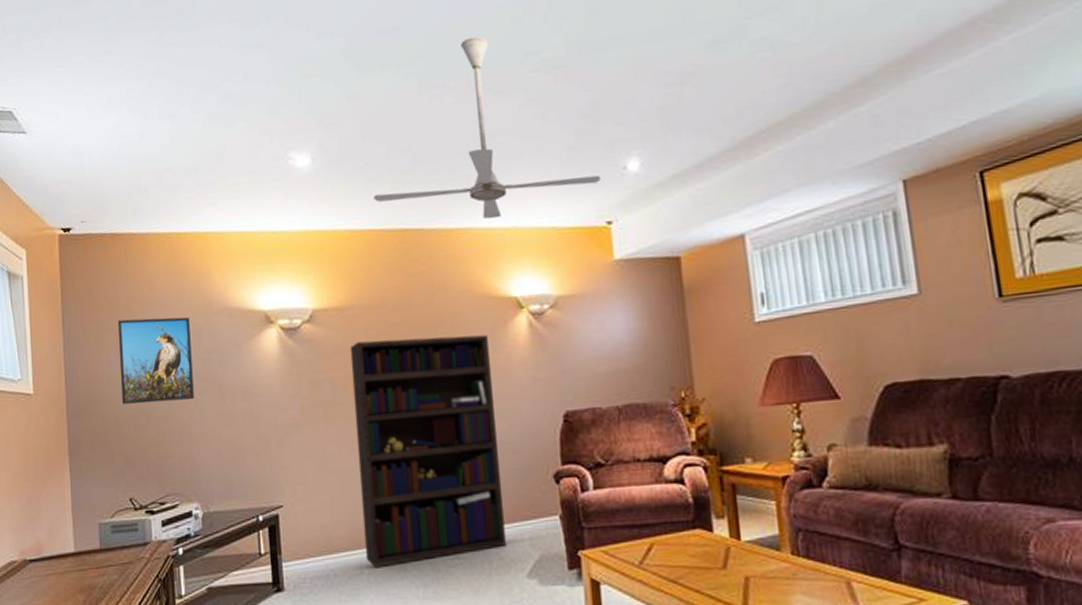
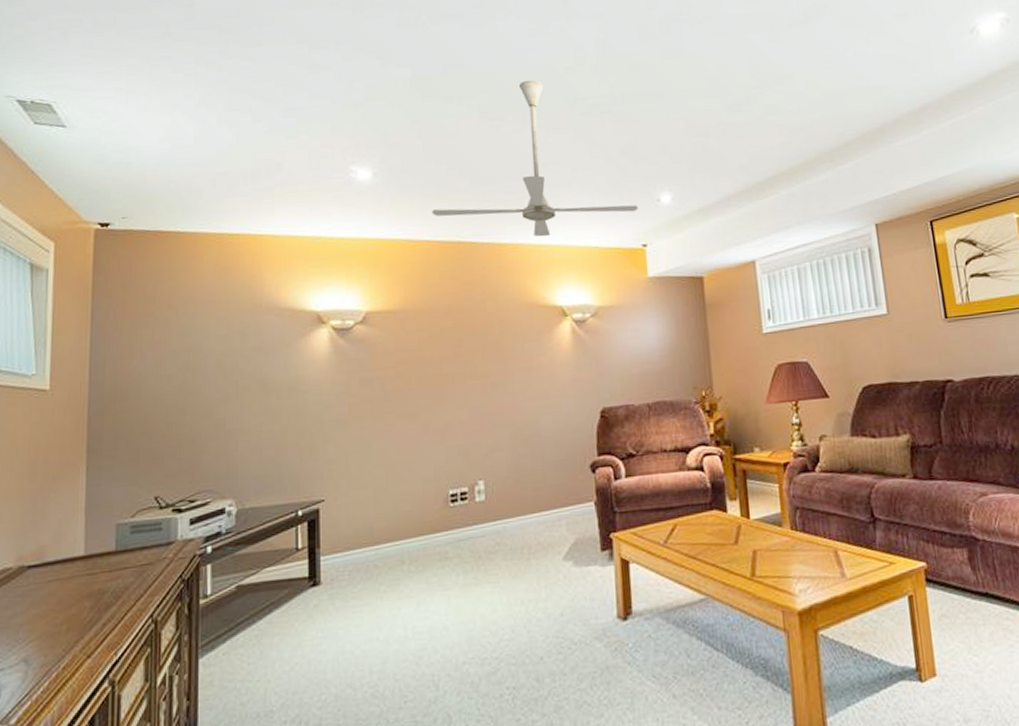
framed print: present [117,317,194,404] -> none [153,315,236,401]
bookcase: present [350,334,507,567] -> none [401,338,546,557]

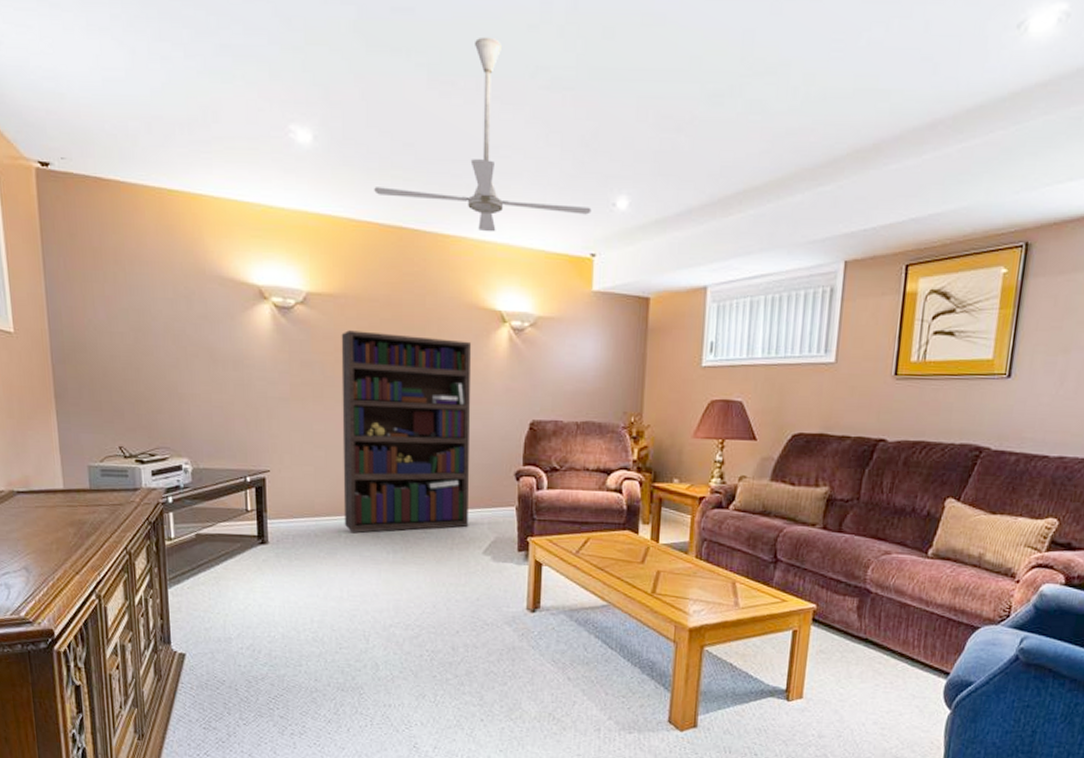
bookcase: none [401,338,546,557] -> present [341,330,471,533]

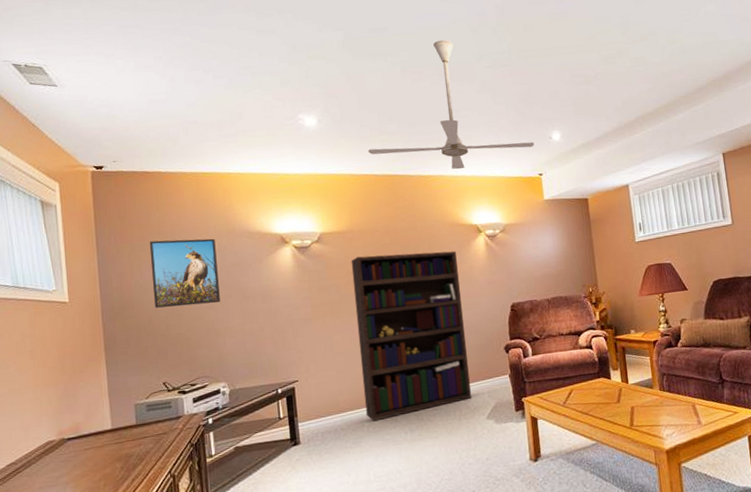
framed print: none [104,271,185,362] -> present [149,238,220,308]

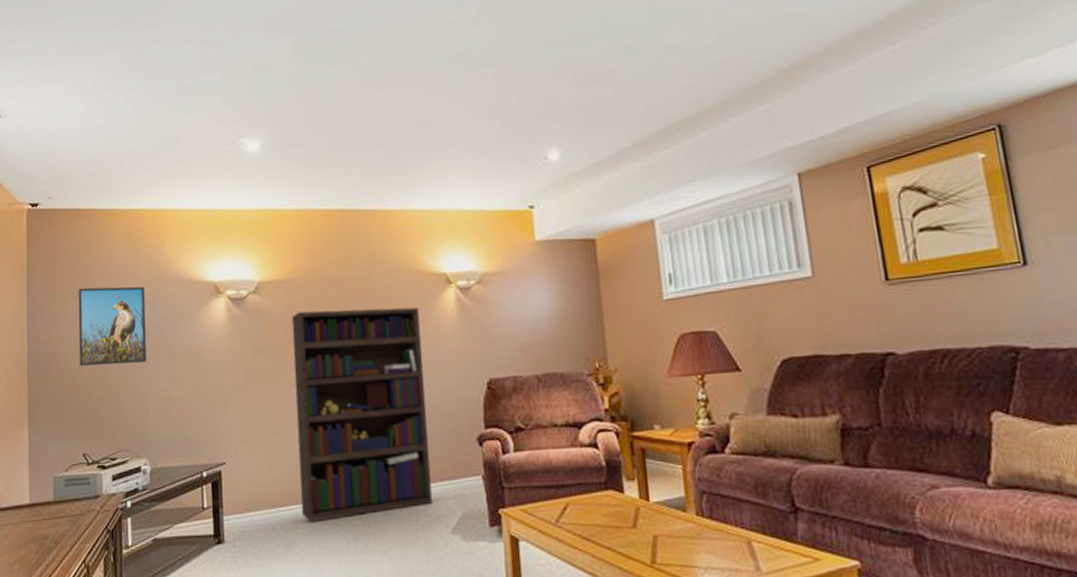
ceiling fan: present [368,39,535,170] -> none [317,38,524,202]

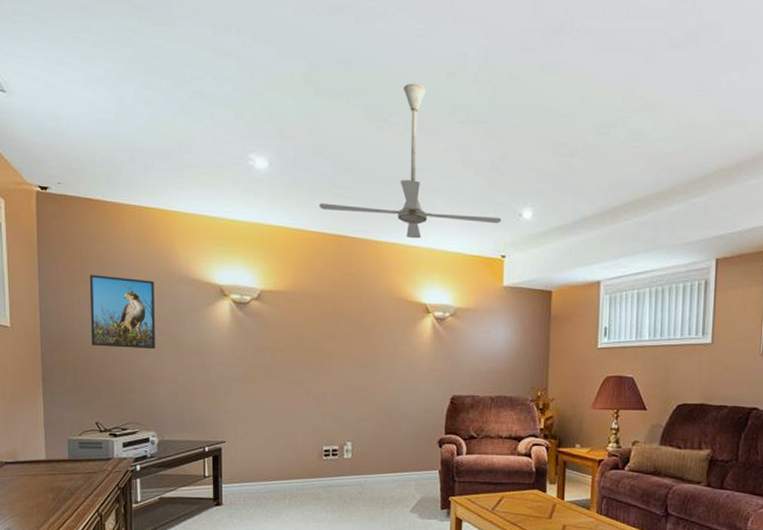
bookcase: present [291,307,433,522] -> none [289,321,400,494]
ceiling fan: none [317,38,524,202] -> present [319,83,502,239]

